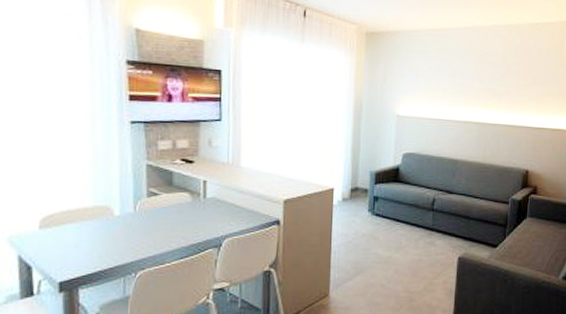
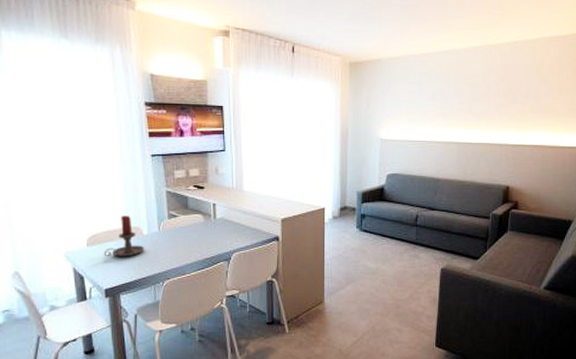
candle holder: none [60,192,114,243] -> present [104,216,144,257]

